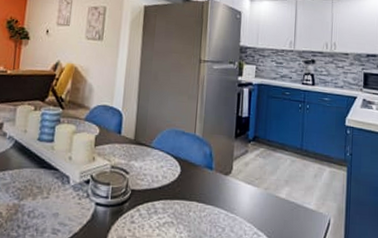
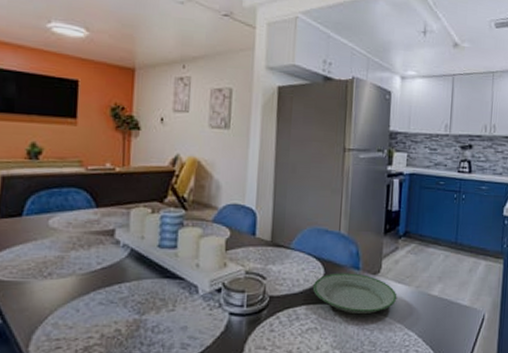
plate: none [170,171,247,212] -> present [312,273,397,315]

